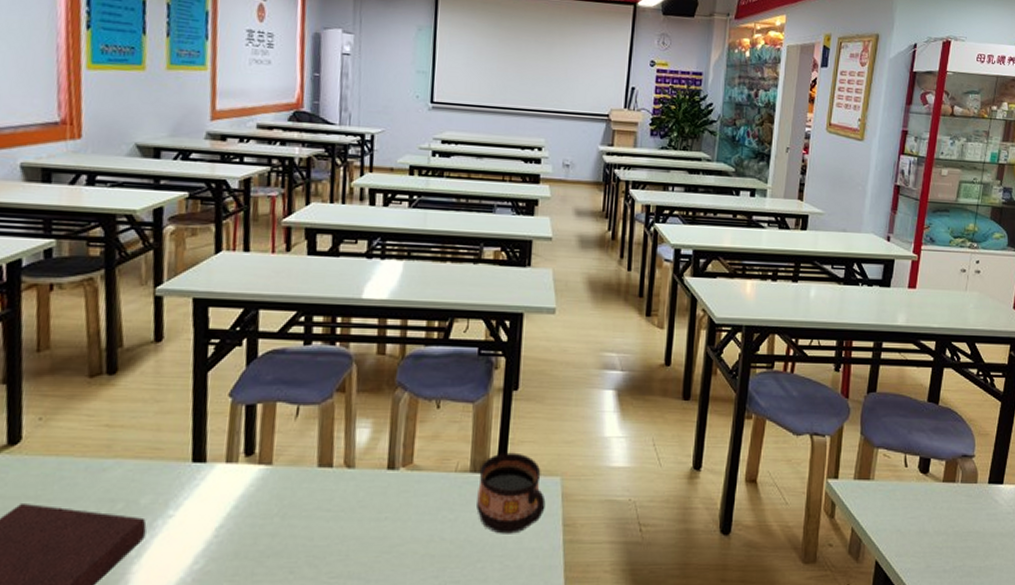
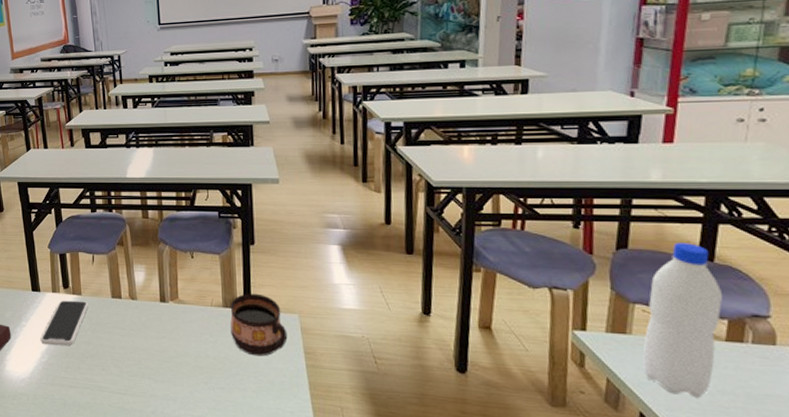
smartphone: none [195,473,282,543] -> present [40,300,89,346]
water bottle: none [881,386,942,540] -> present [642,243,722,398]

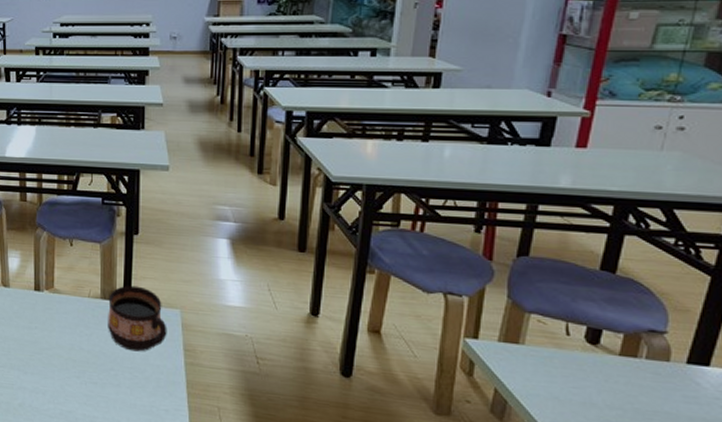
water bottle: present [642,243,722,398] -> none [533,252,620,412]

